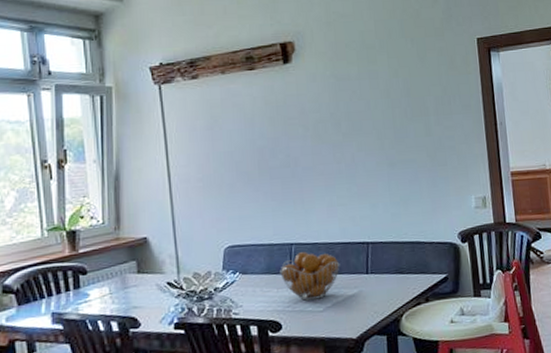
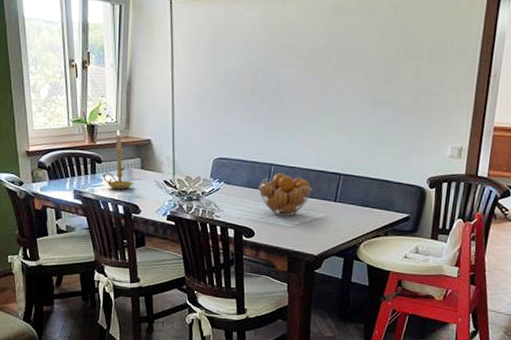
candle holder: none [89,231,129,303] -> present [103,129,133,189]

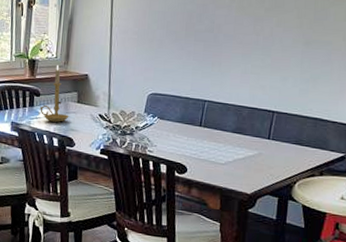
fruit basket: present [258,173,312,217] -> none [192,109,245,153]

